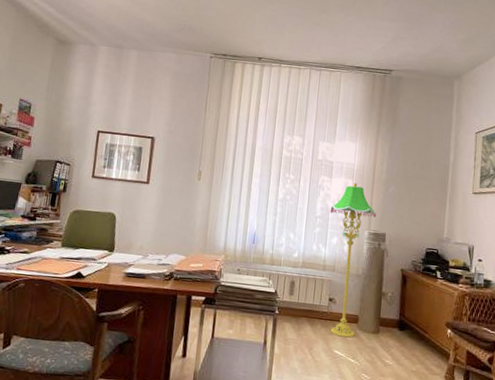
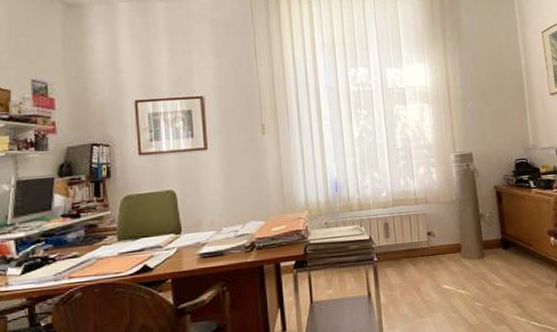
floor lamp: present [330,183,376,338] -> none [411,106,461,270]

